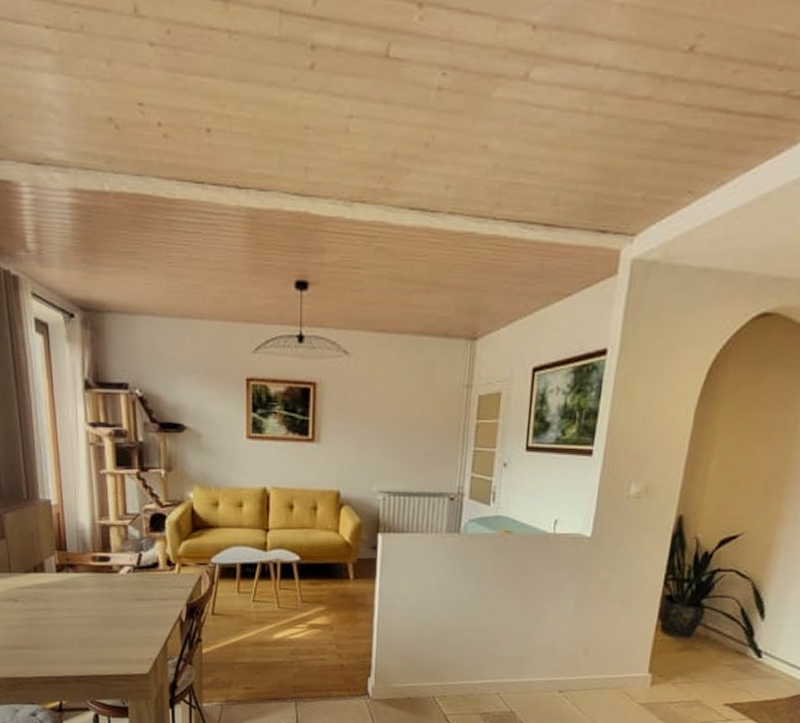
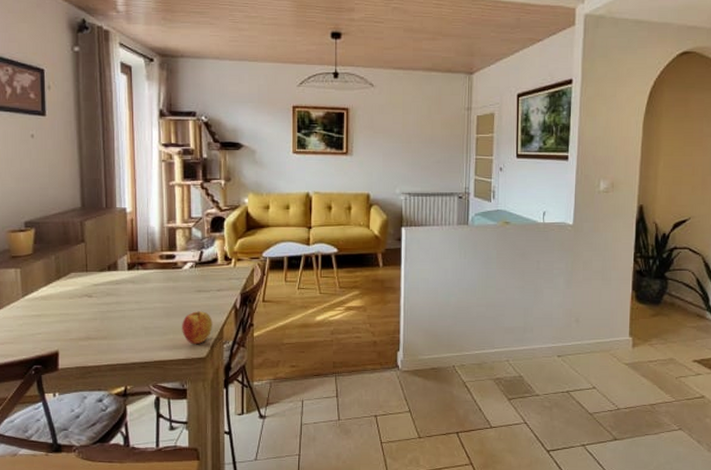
apple: none [120,622,155,660] -> present [182,311,213,345]

